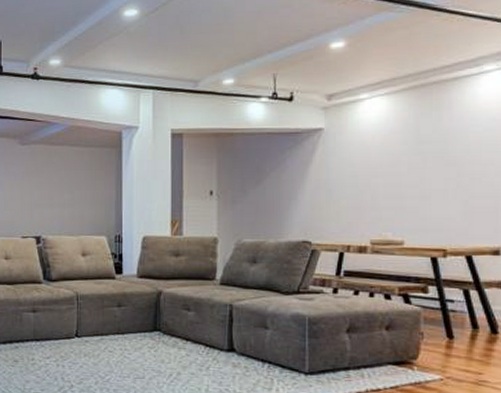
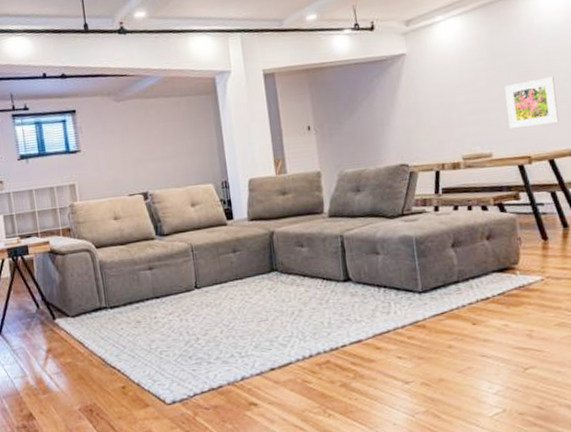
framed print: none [426,169,483,218] -> present [505,76,559,128]

